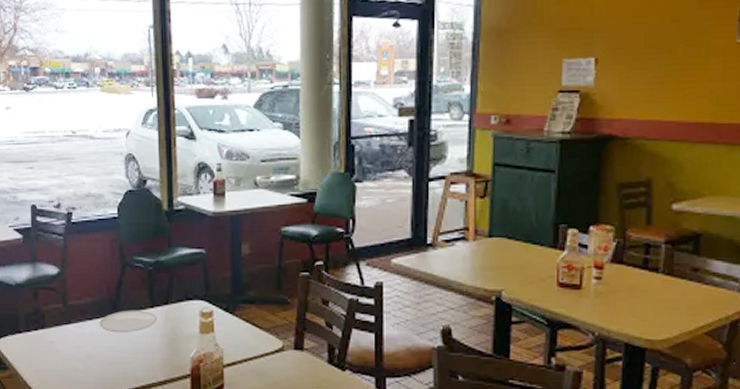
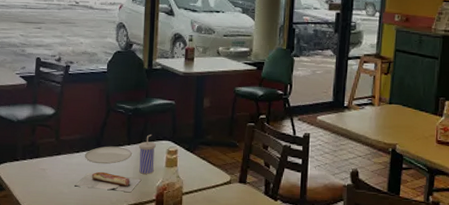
sandwich: none [89,342,172,366] -> present [74,171,142,192]
beverage cup: none [164,293,186,343] -> present [138,134,156,174]

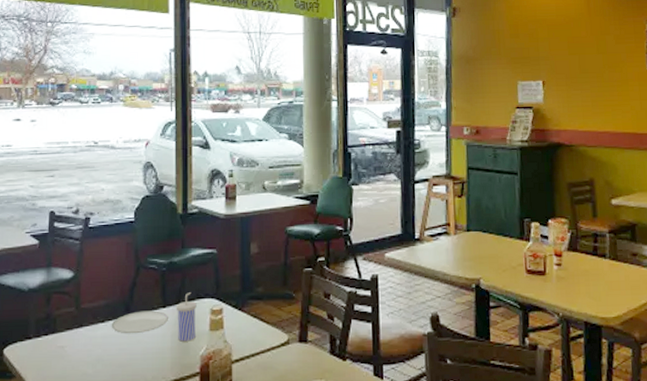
sandwich: present [74,171,142,192] -> none [99,343,182,366]

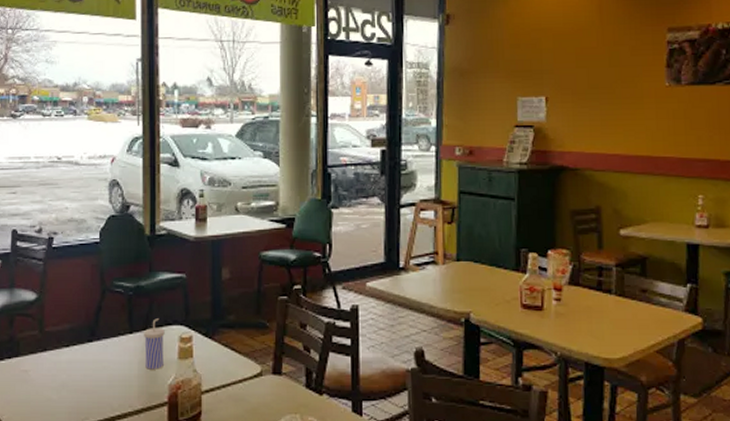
plate: present [111,310,169,334] -> none [76,336,136,360]

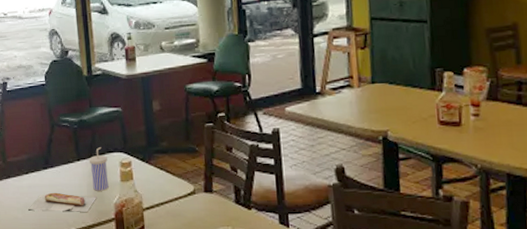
sandwich: none [64,369,149,394] -> present [27,192,97,212]

